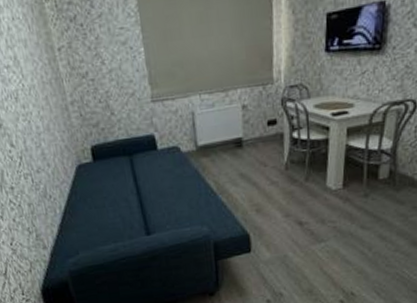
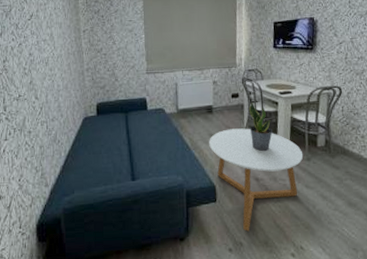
coffee table: none [239,163,360,281] -> present [209,128,304,232]
potted plant: none [291,130,321,191] -> present [249,102,273,152]

